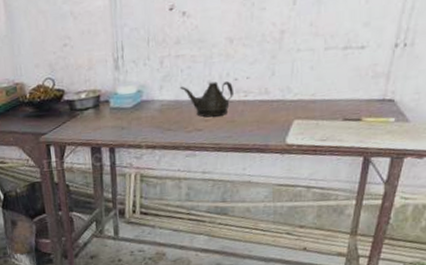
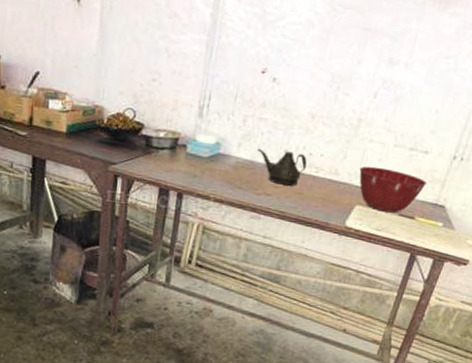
mixing bowl: none [291,74,370,121] -> present [359,166,427,213]

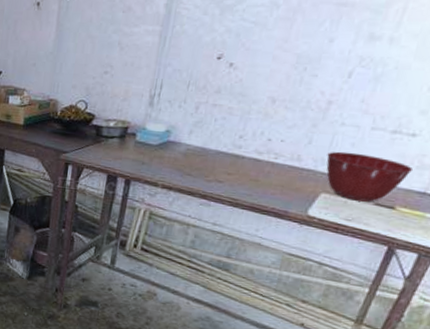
teapot: present [257,148,307,186] -> none [210,134,265,173]

